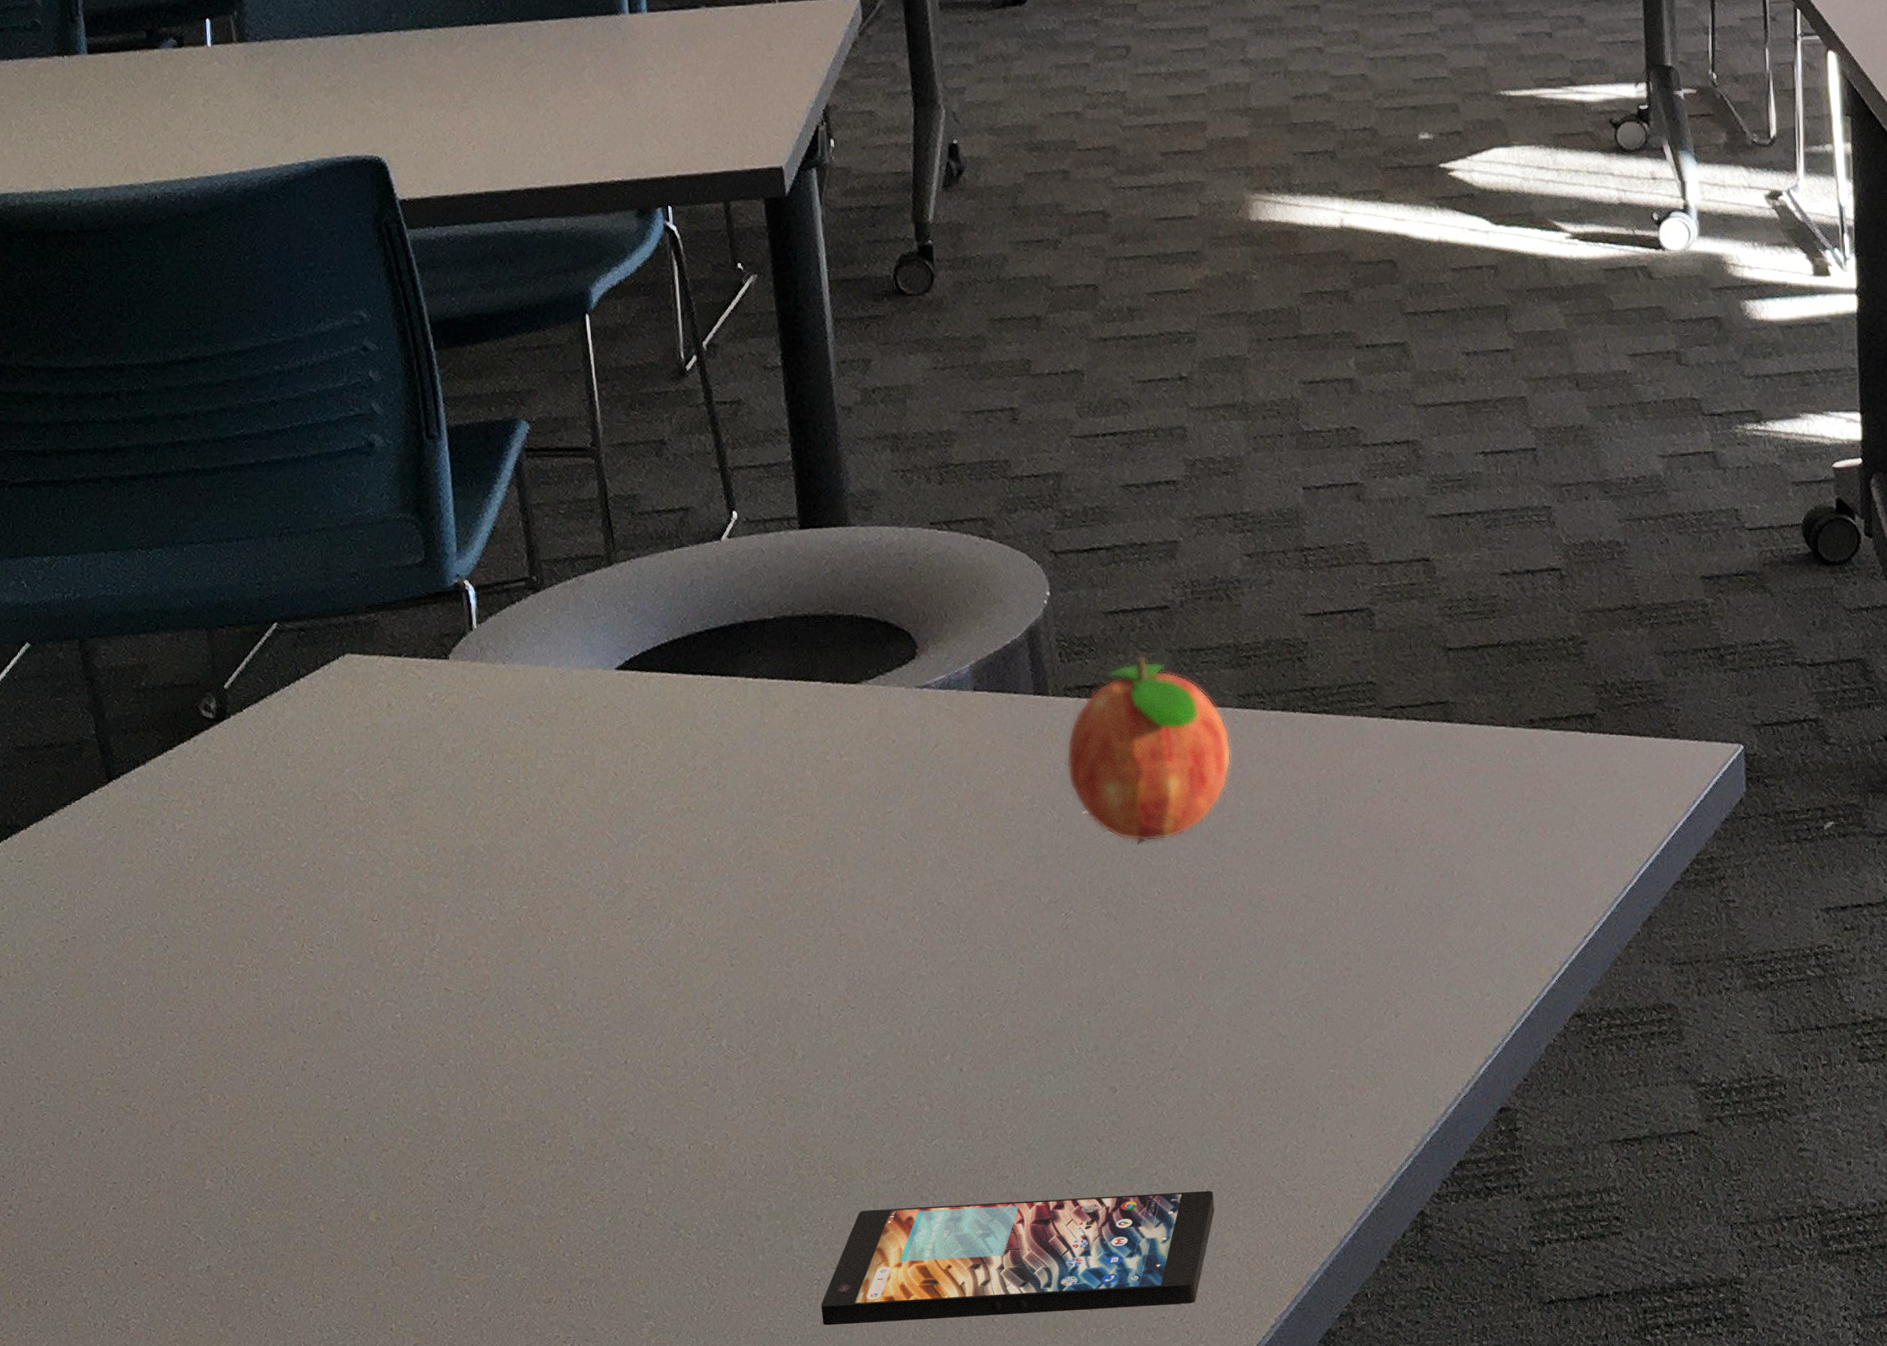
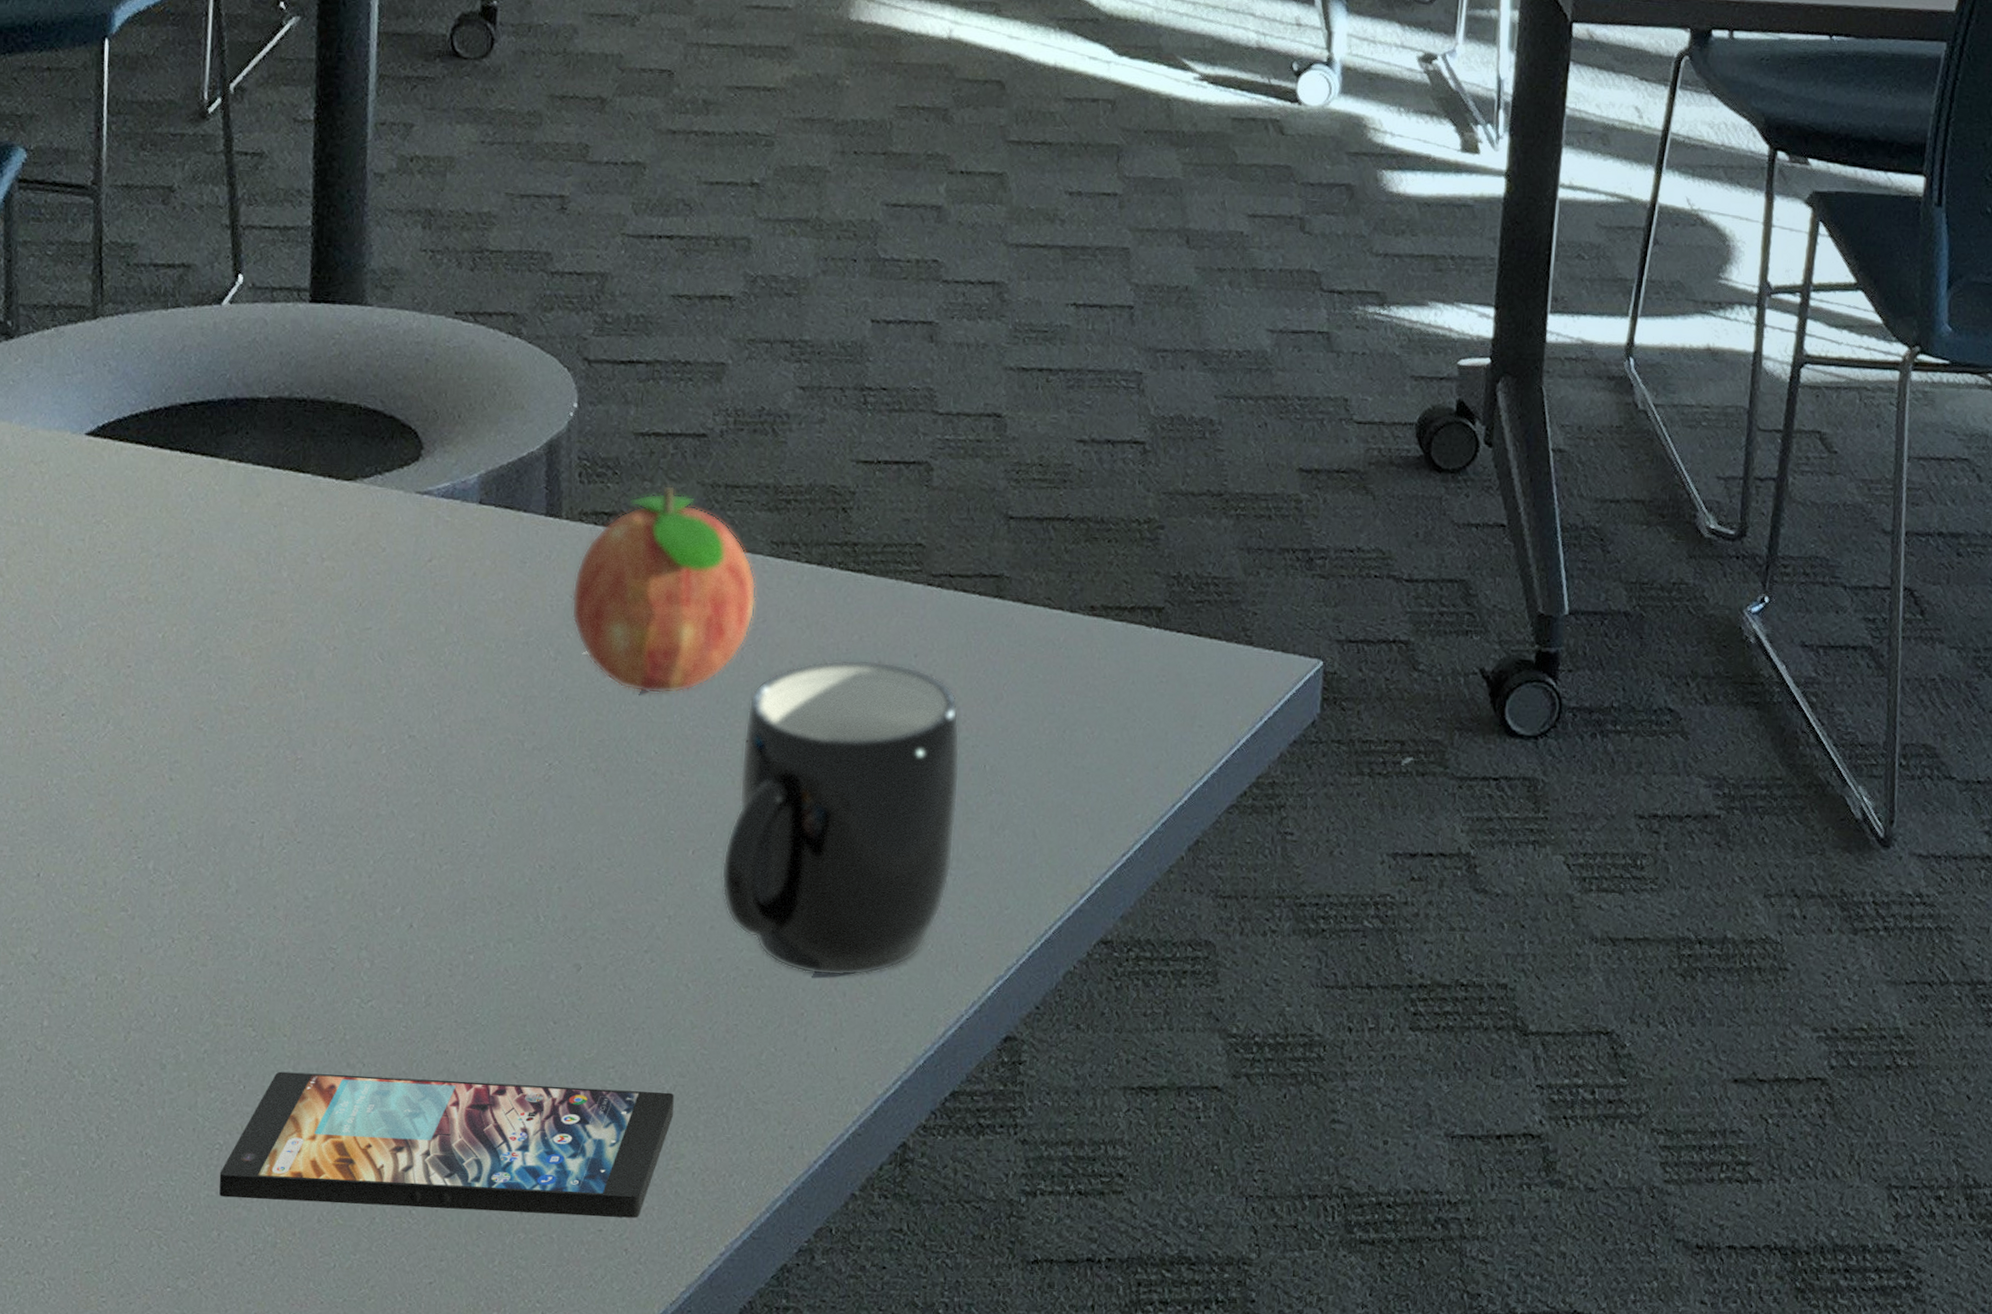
mug: none [1230,790,1435,1073] -> present [721,659,961,977]

